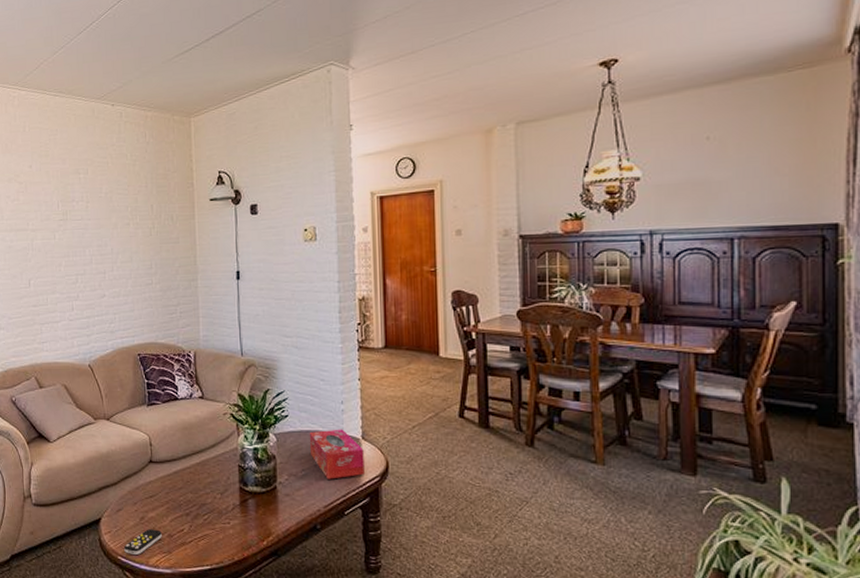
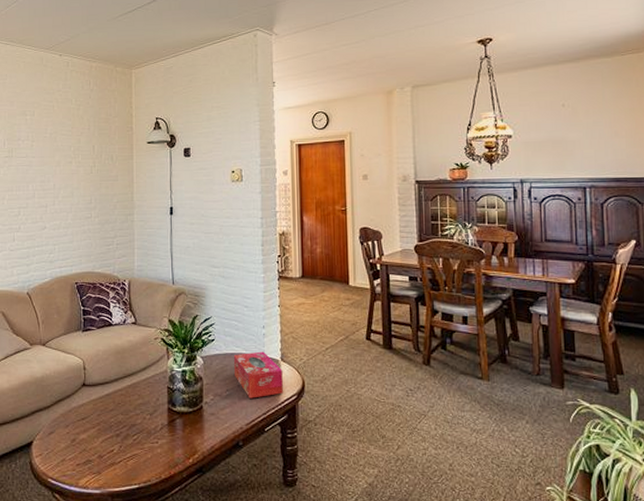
remote control: present [124,529,162,555] -> none [55,451,92,476]

